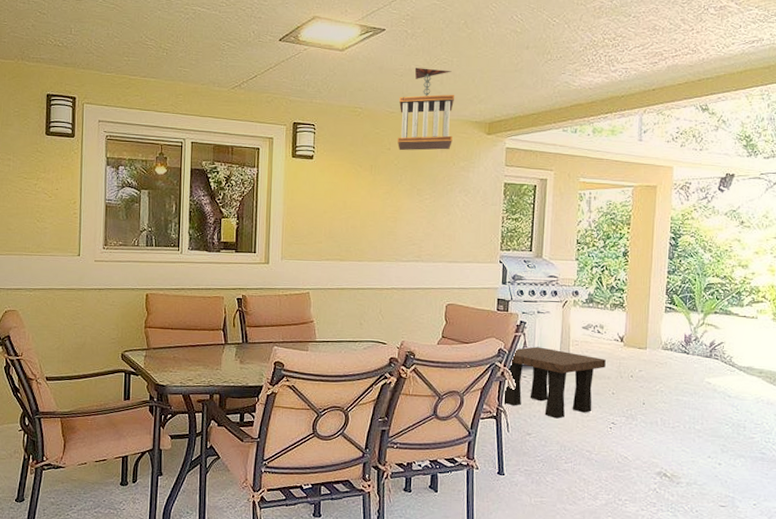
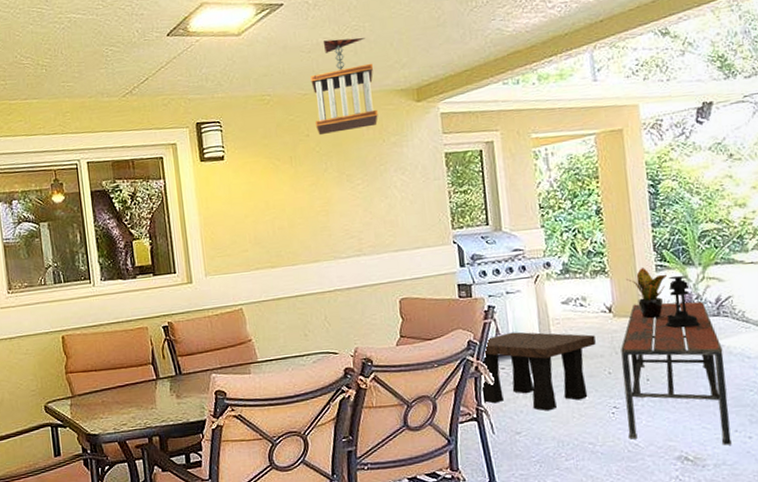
bench: none [620,337,709,468] -> present [621,301,732,446]
potted plant: none [640,307,673,352] -> present [626,268,667,319]
lantern: none [666,318,694,364] -> present [665,275,700,329]

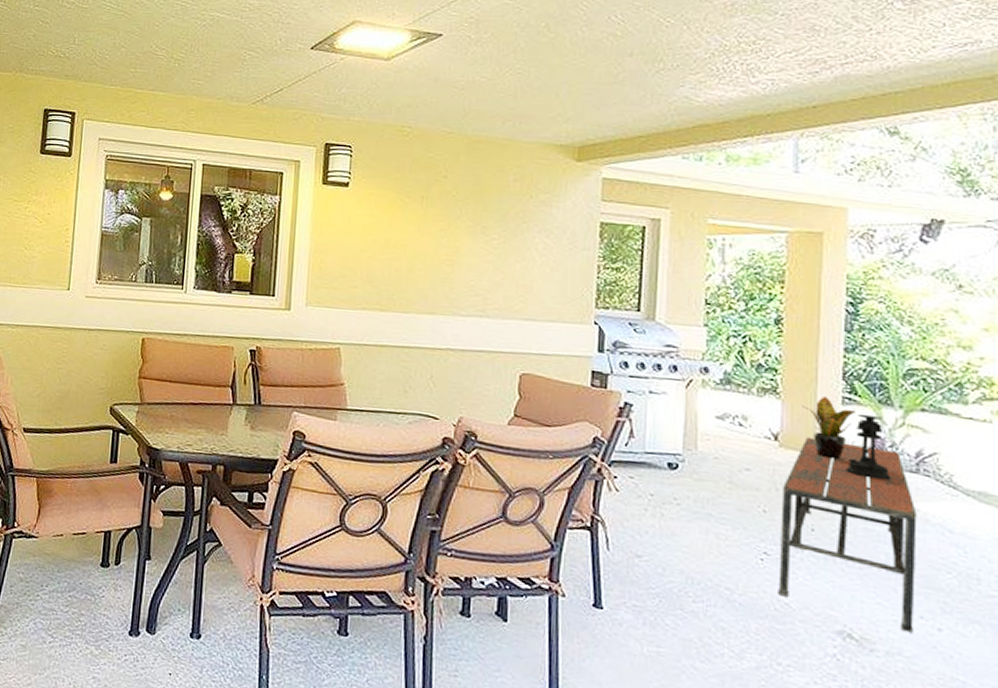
wind chime: present [311,38,378,136] -> none [456,79,532,180]
side table: present [481,332,596,411] -> none [599,437,752,539]

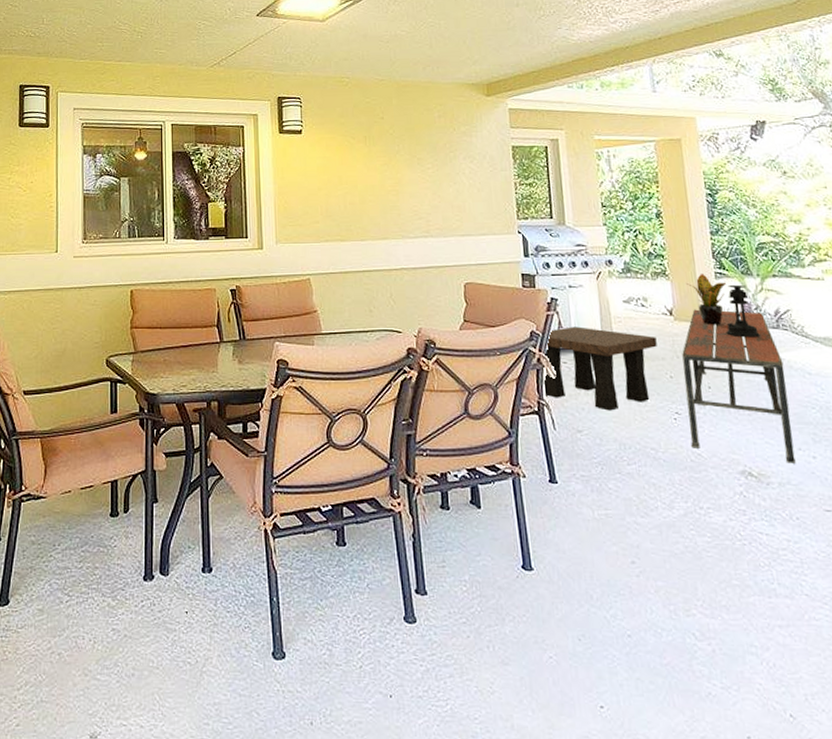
side table: none [599,437,752,539] -> present [543,326,657,411]

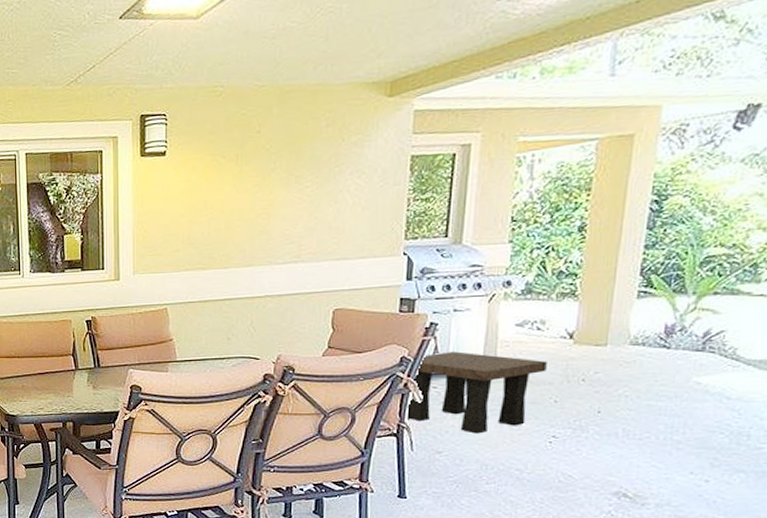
bench: present [682,309,796,464] -> none [563,332,699,486]
potted plant: present [687,274,726,325] -> none [599,293,649,349]
lantern: present [726,284,760,338] -> none [634,304,678,361]

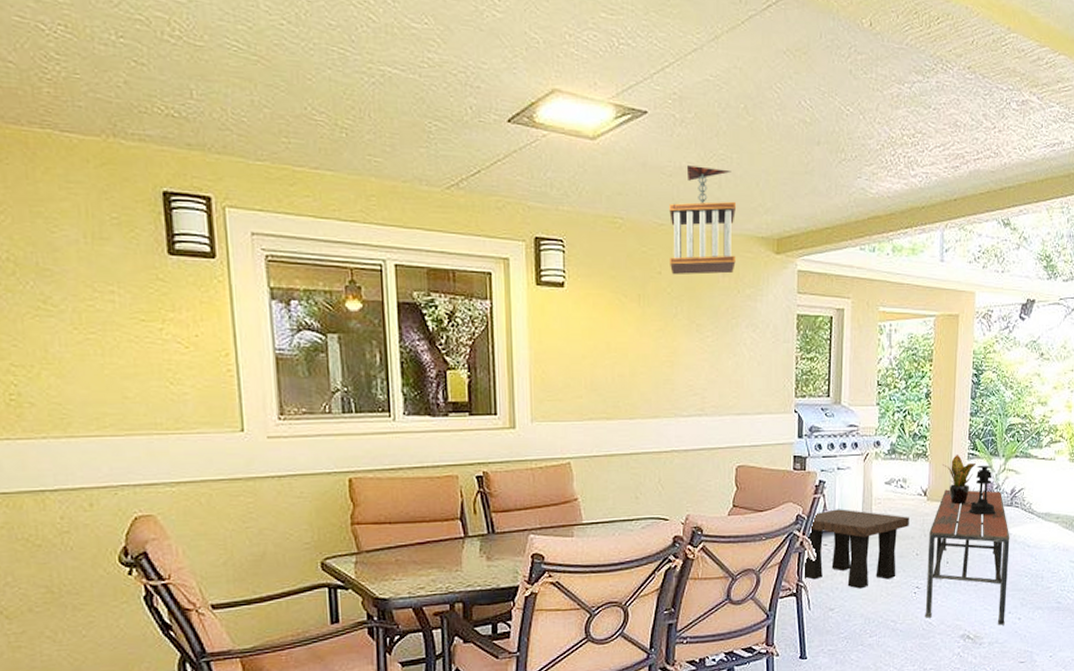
wind chime: none [270,21,344,132] -> present [669,165,736,275]
bench: none [563,332,699,486] -> present [925,489,1010,626]
potted plant: none [599,293,649,349] -> present [943,455,976,505]
lantern: none [634,304,678,361] -> present [968,465,996,515]

